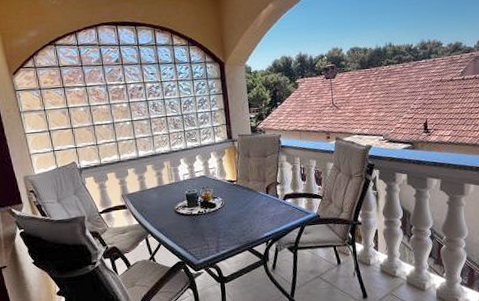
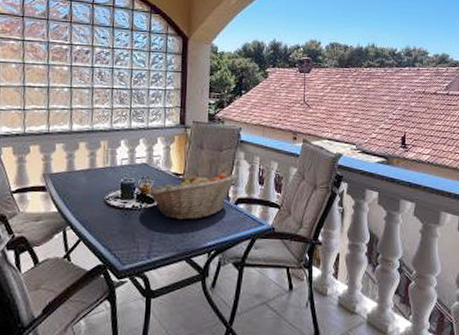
fruit basket: none [210,174,283,219] -> present [148,173,237,220]

